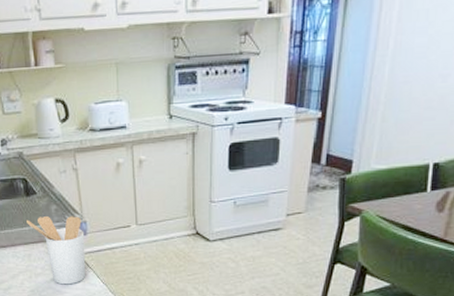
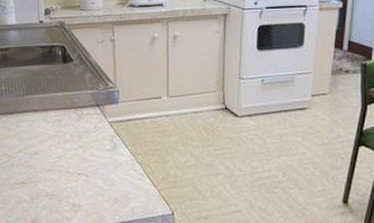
utensil holder: present [27,215,86,285] -> none [61,82,116,153]

